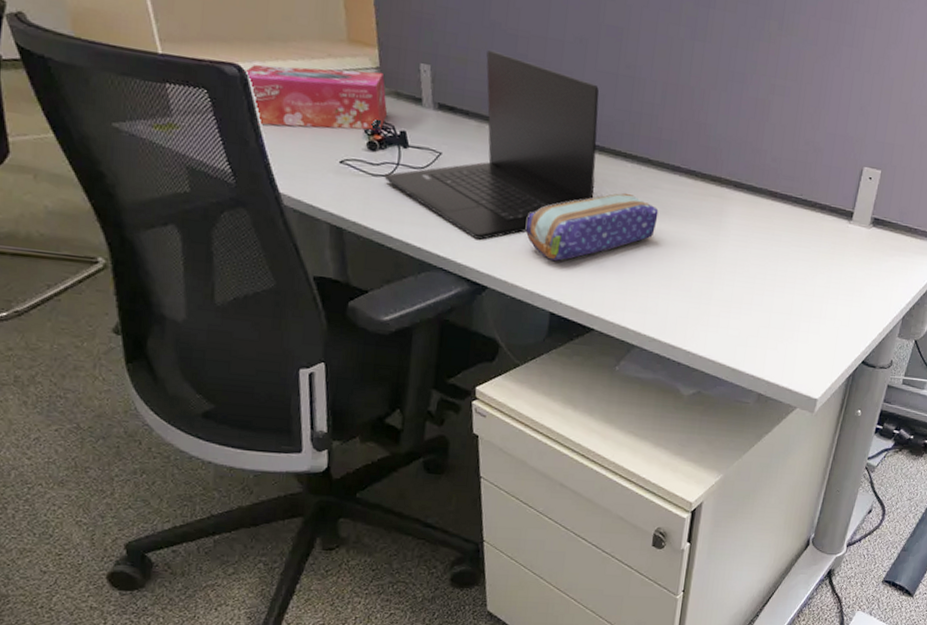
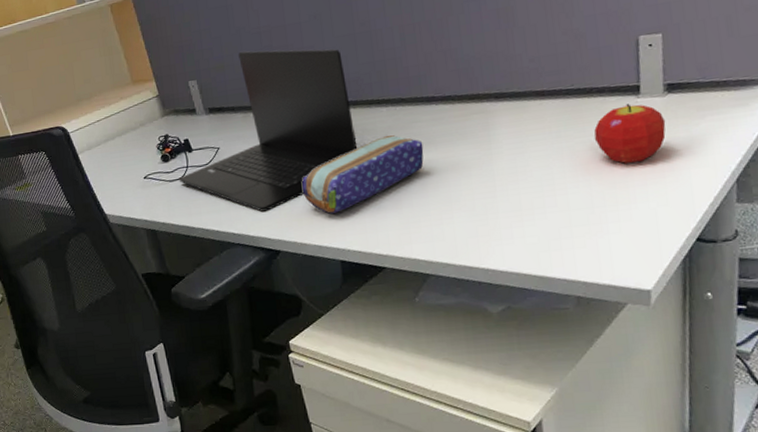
tissue box: present [243,64,388,130] -> none [65,98,172,167]
fruit: none [807,226,865,282] -> present [594,104,666,163]

